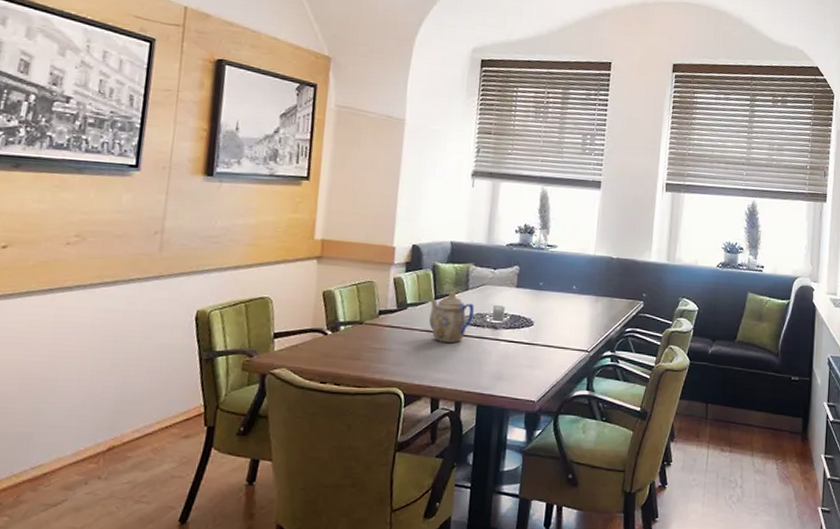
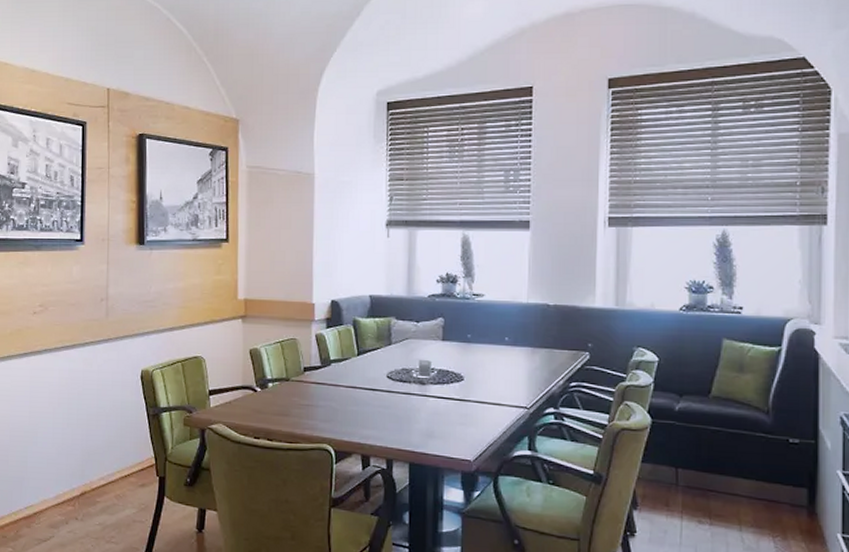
teapot: present [429,291,474,343] -> none [353,346,399,399]

